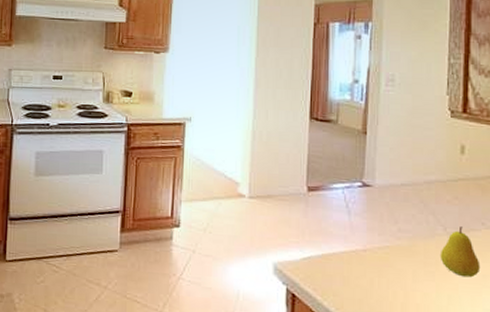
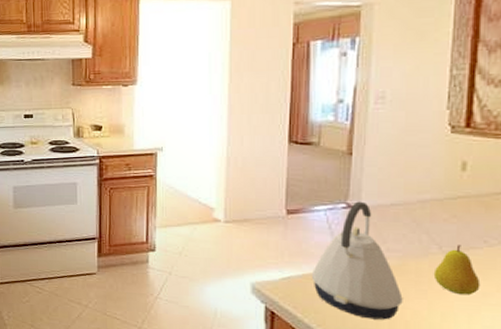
kettle: none [330,180,414,303] -> present [311,201,403,320]

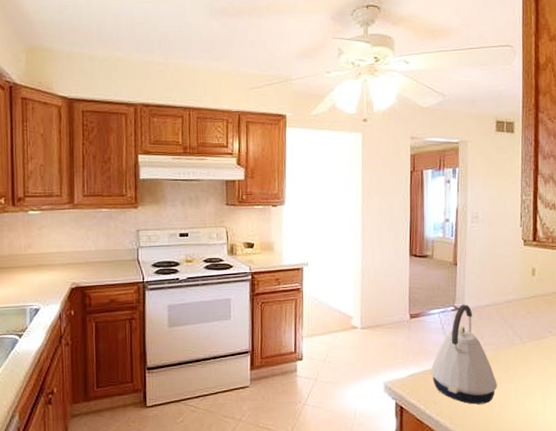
fruit: present [433,245,481,295] -> none [517,336,549,377]

